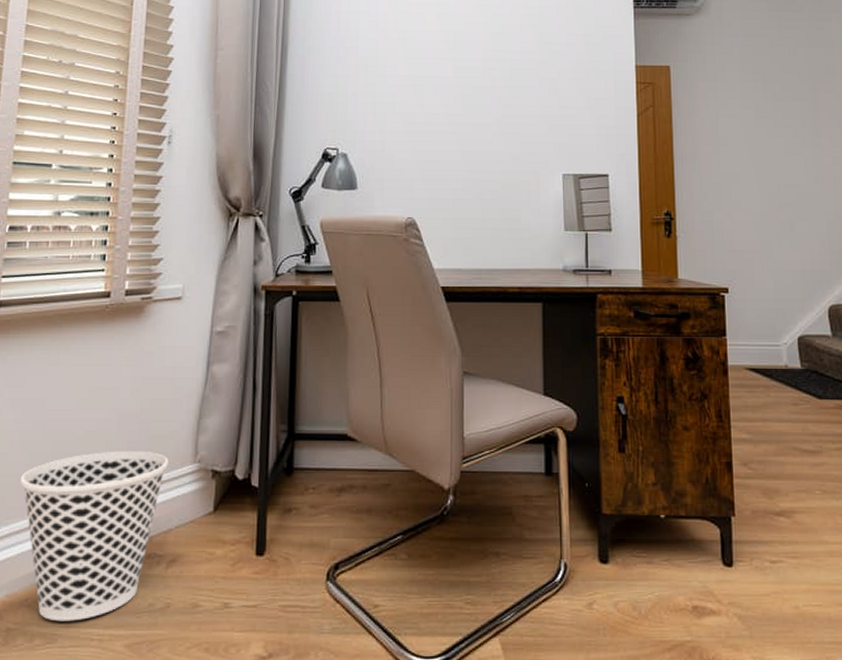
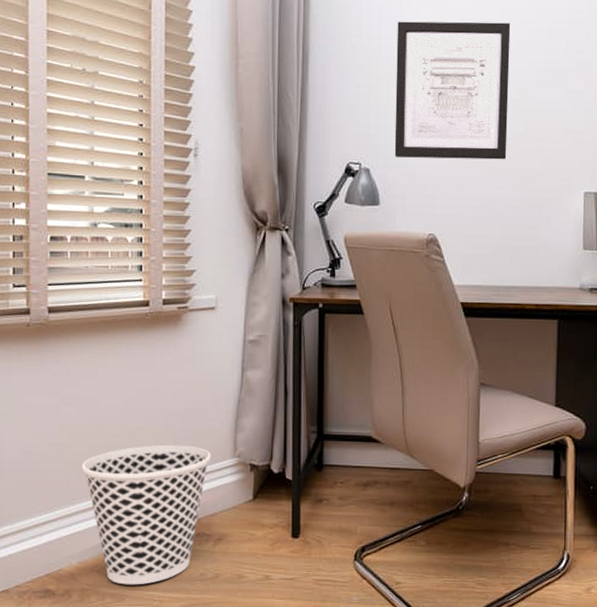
wall art: none [372,16,485,144] -> present [394,21,511,160]

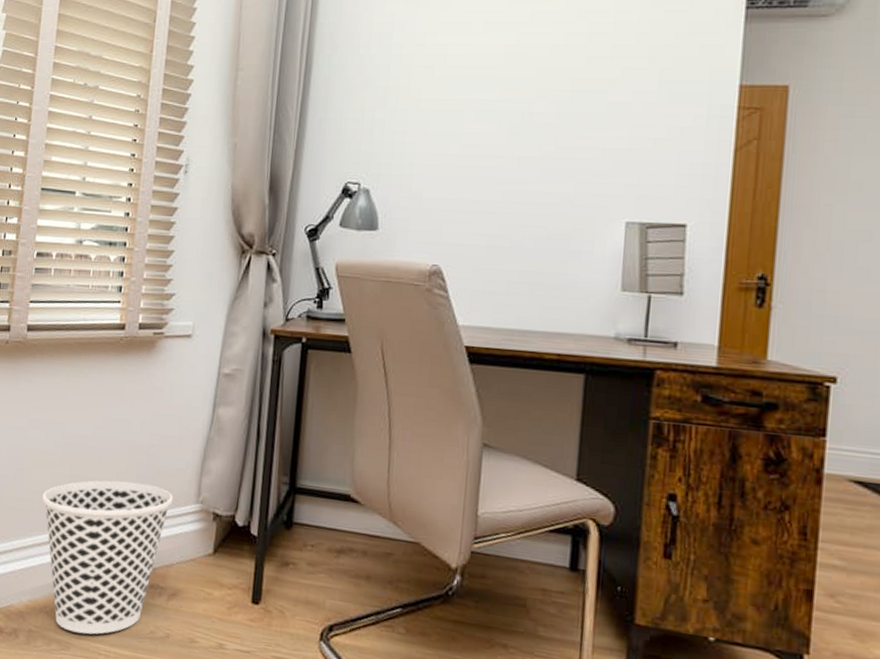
wall art: present [394,21,511,160] -> none [398,26,544,182]

